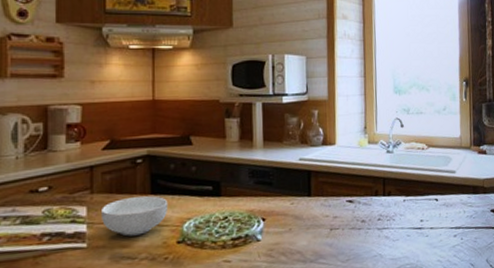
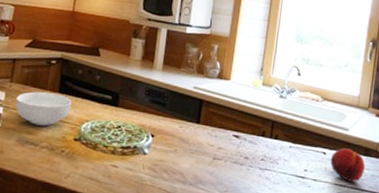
fruit: none [443,190,476,223] -> present [331,148,366,182]

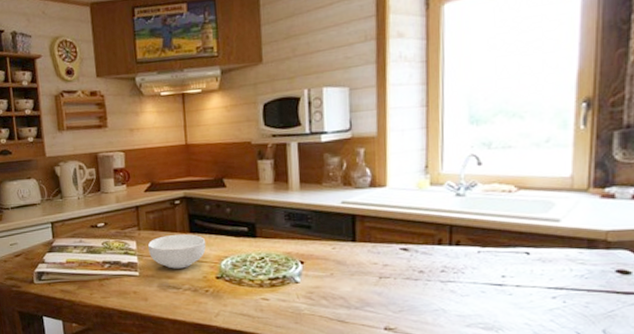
fruit: present [331,148,366,182] -> none [538,243,591,282]

